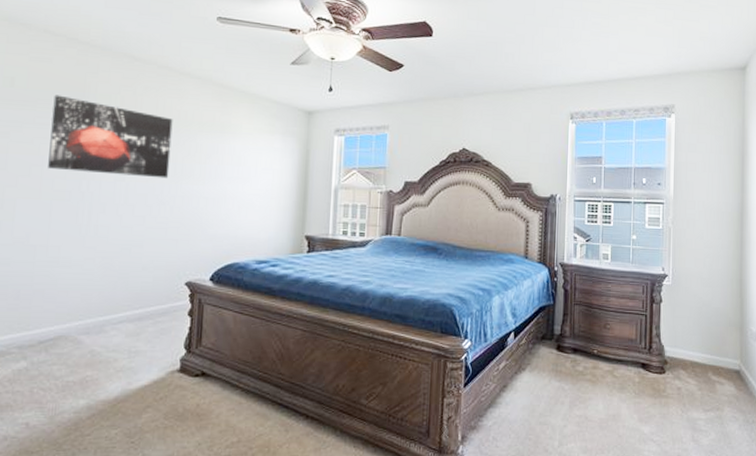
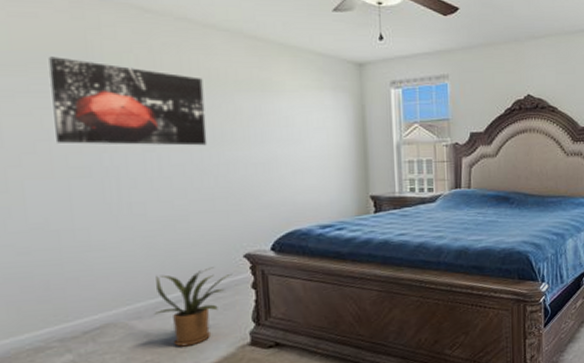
house plant: none [100,291,173,366] -> present [154,267,232,347]

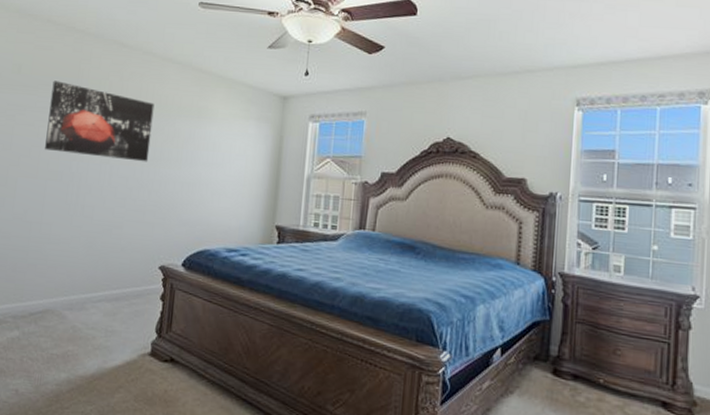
house plant: present [154,267,232,347] -> none [82,273,147,345]

